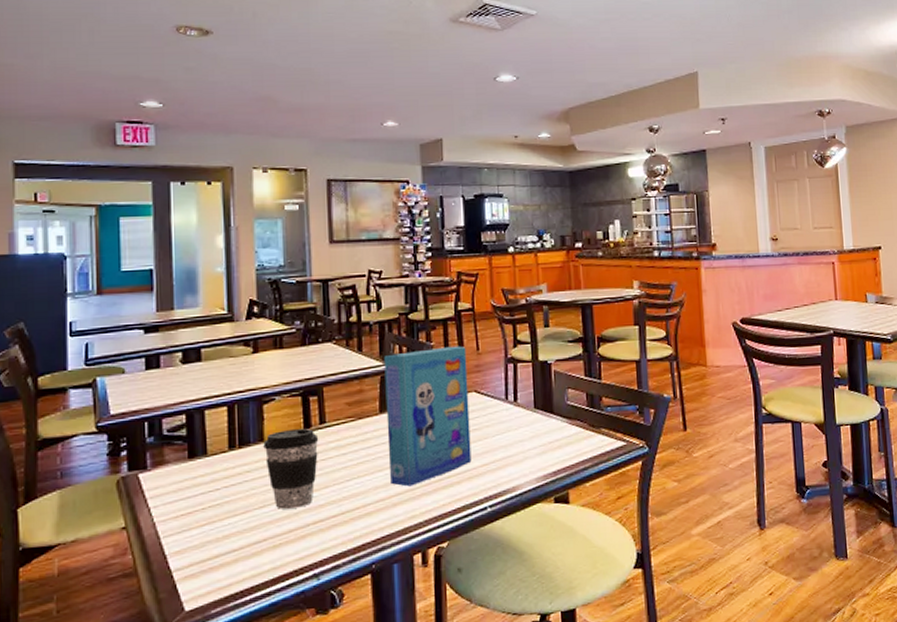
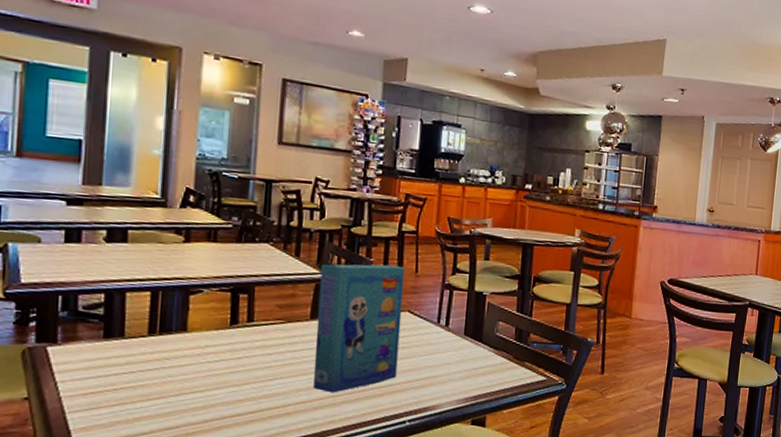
coffee cup: present [263,429,319,509] -> none [185,323,245,400]

